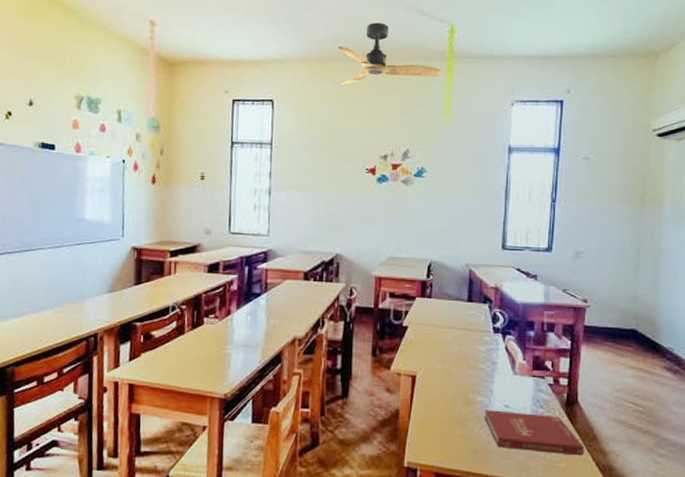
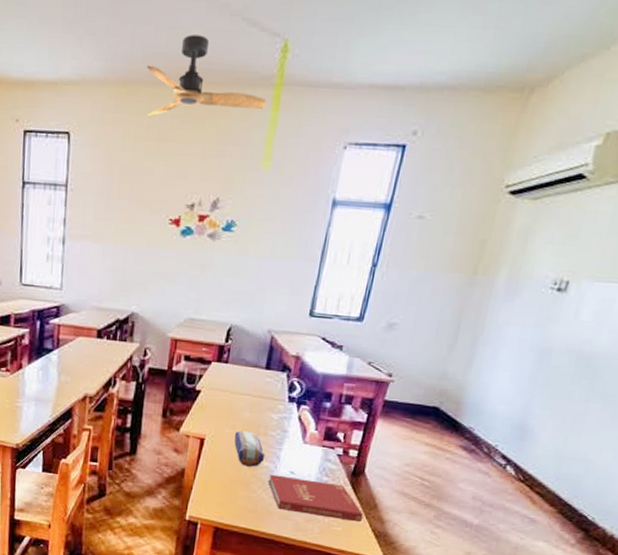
pencil case: none [445,365,477,403] -> present [234,430,264,467]

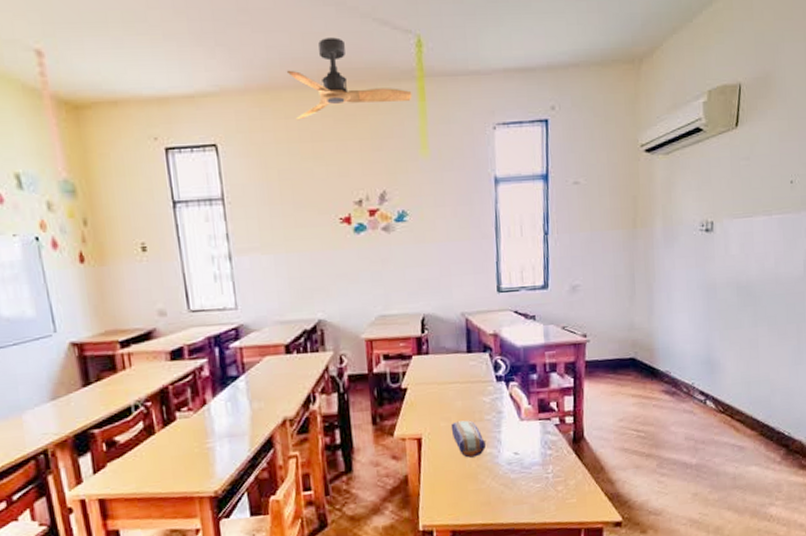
book: present [268,474,364,523] -> none [495,454,594,495]

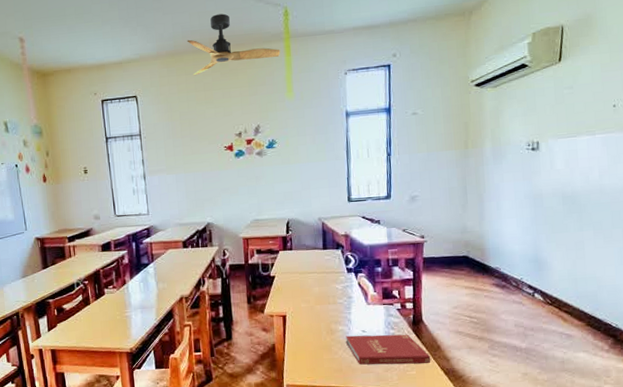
pencil case: present [451,420,486,458] -> none [309,303,338,333]
book: none [495,454,594,495] -> present [346,334,431,365]

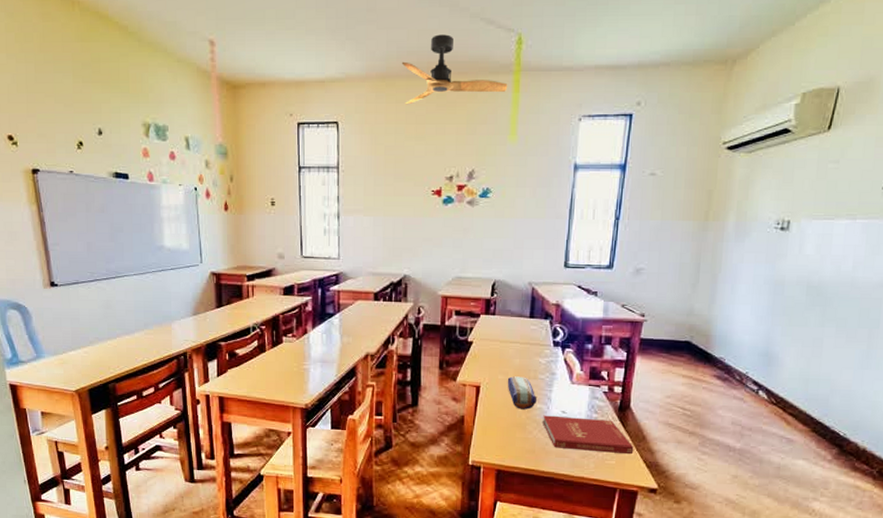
pencil case: none [309,303,338,333] -> present [507,376,536,410]

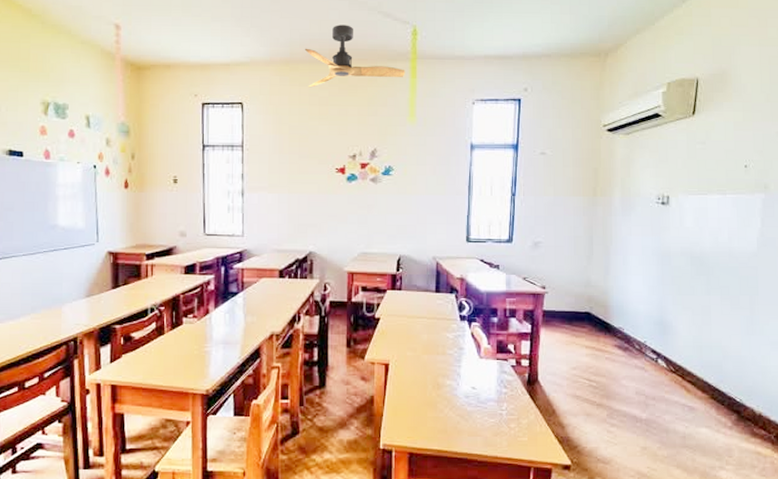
pencil case: present [507,376,536,410] -> none [416,352,446,387]
book: present [543,415,634,455] -> none [453,392,545,430]

